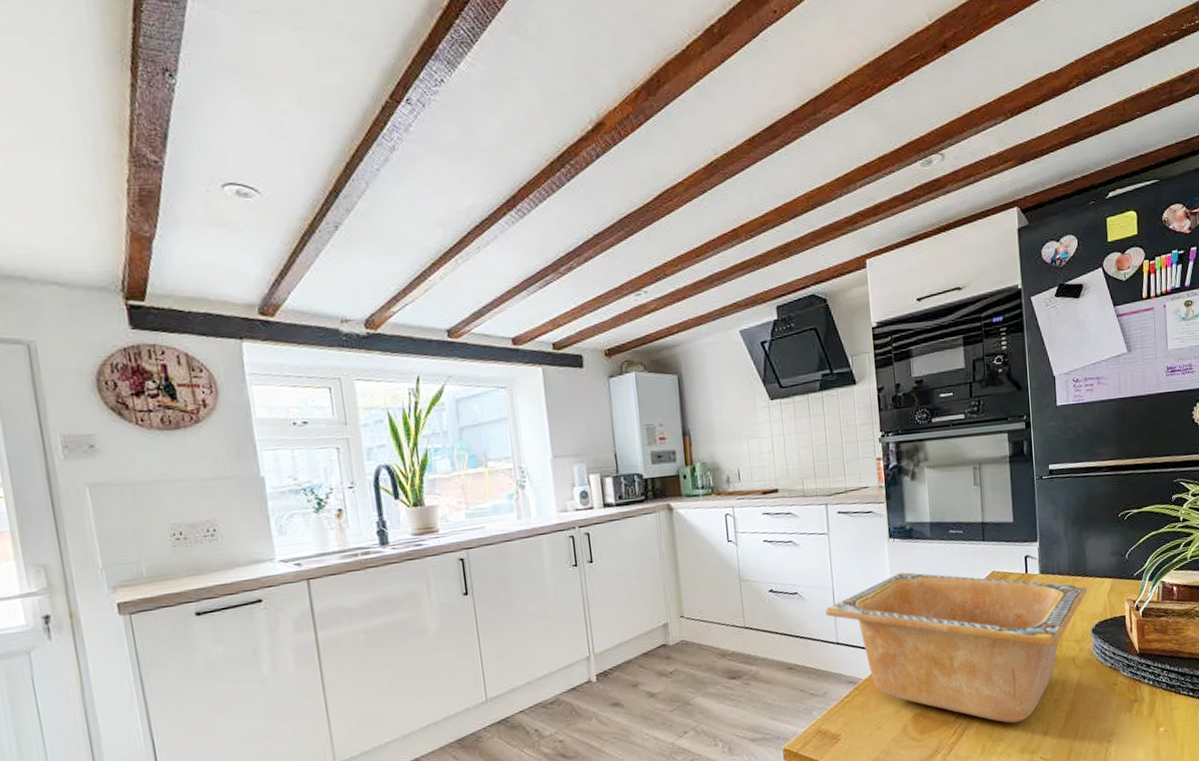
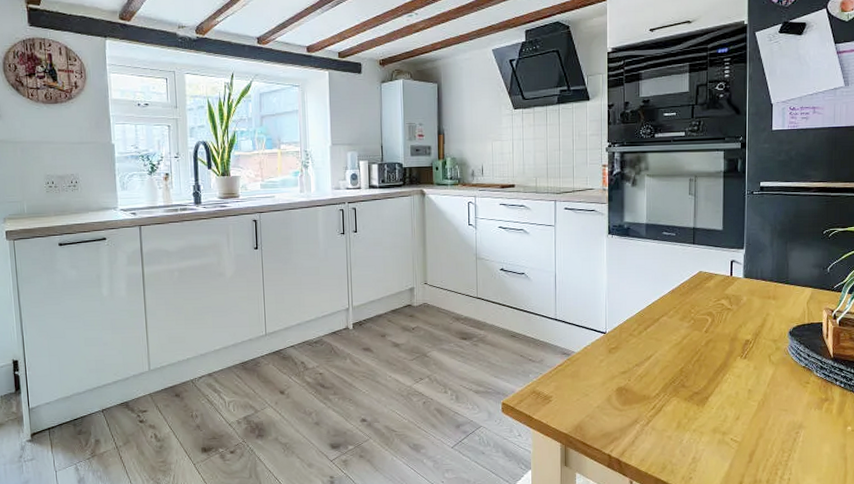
serving bowl: present [824,572,1088,723] -> none [546,264,788,406]

